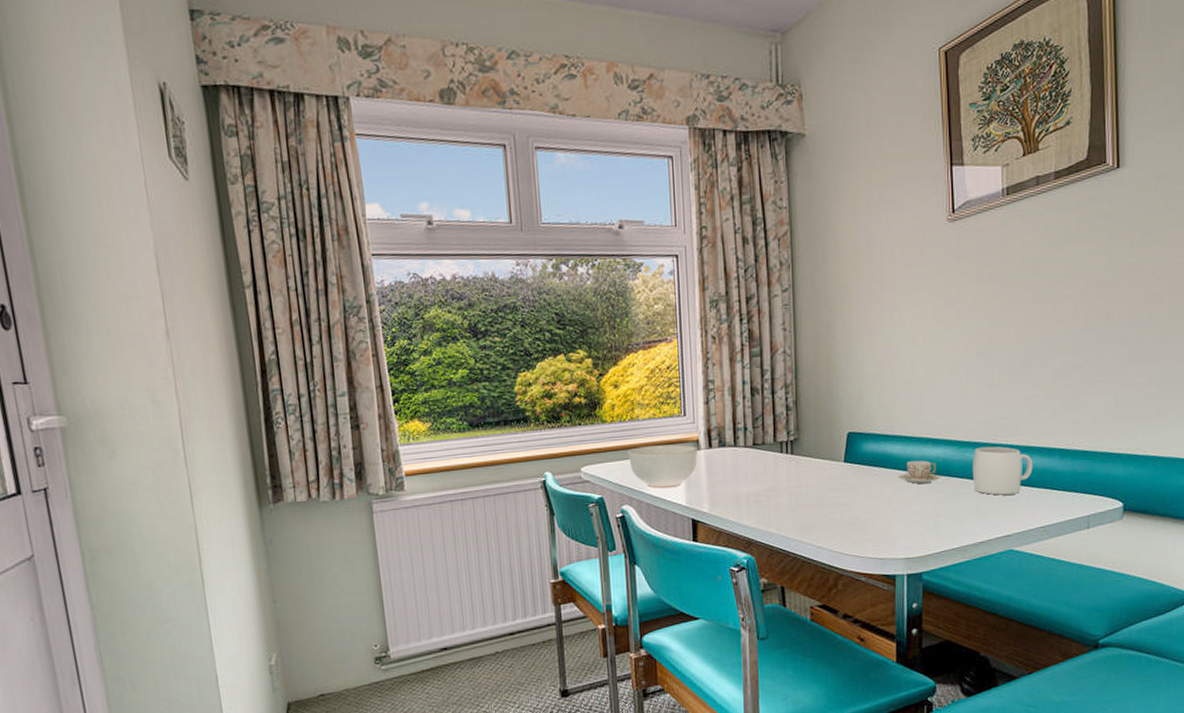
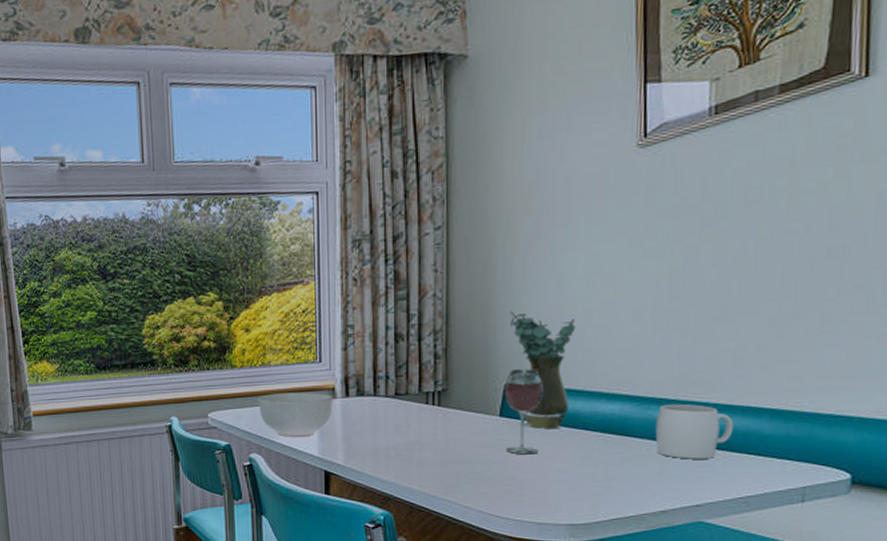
wineglass: none [847,418,880,497] -> present [504,369,543,455]
vase: none [849,365,904,473] -> present [509,310,576,430]
teacup: present [897,460,941,484] -> none [562,416,616,443]

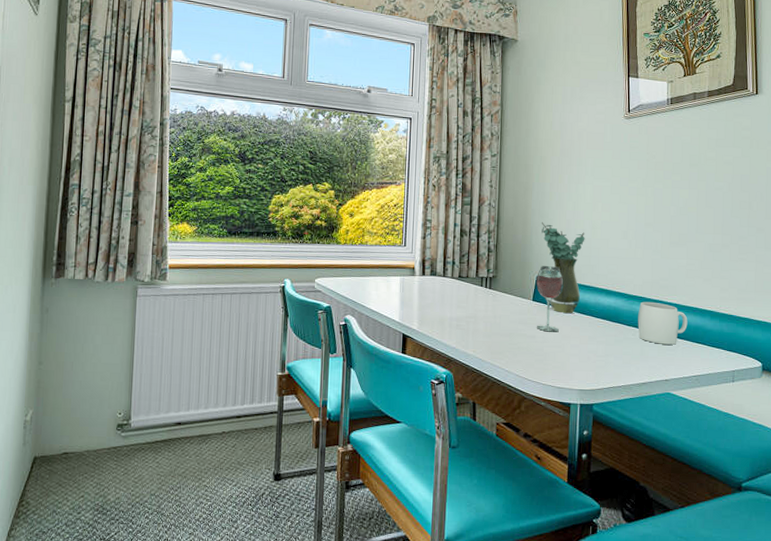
bowl: present [257,391,333,437] -> none [355,267,413,305]

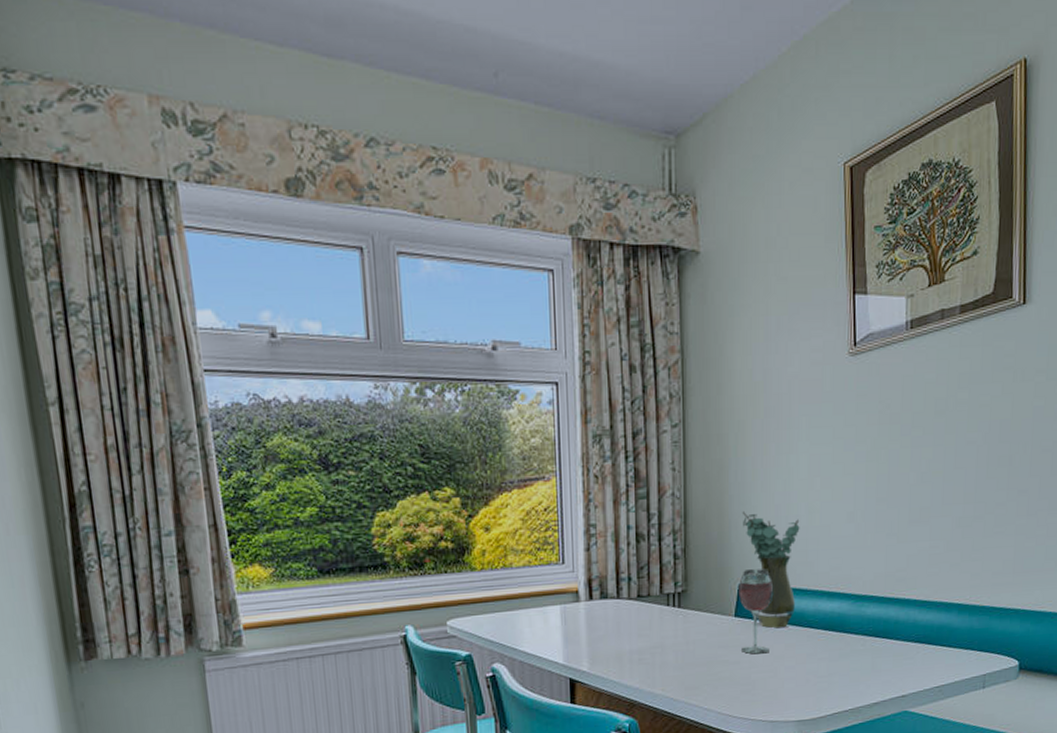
mug: present [638,301,688,345] -> none [868,600,930,653]

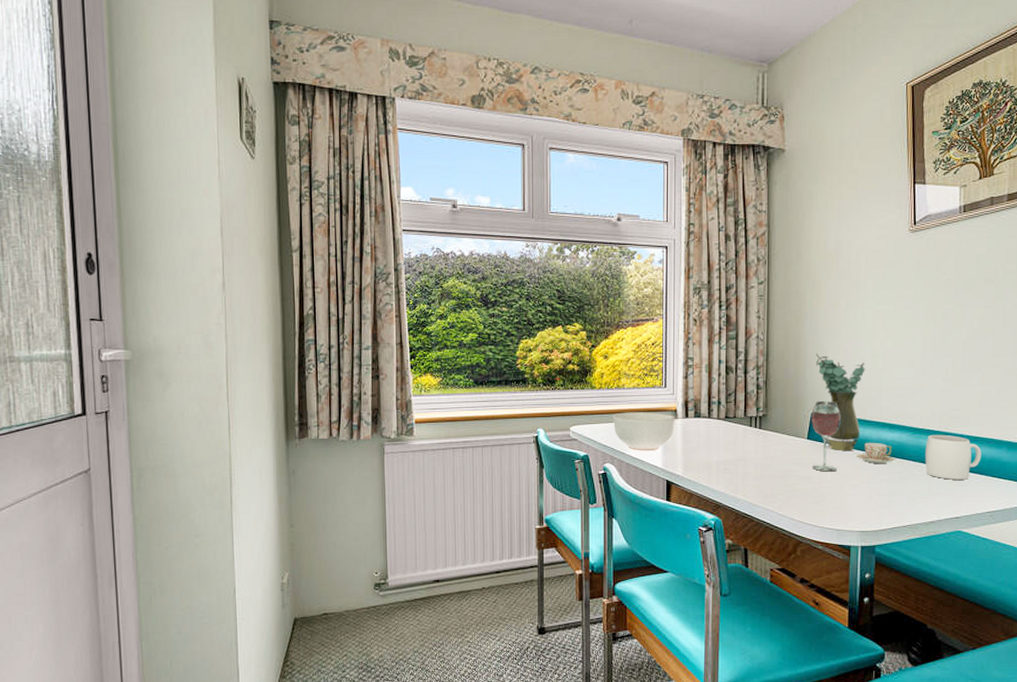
bowl: none [499,595,577,644] -> present [612,412,675,450]
teacup: none [790,615,835,640] -> present [855,442,896,463]
mug: none [868,600,930,653] -> present [925,434,982,480]

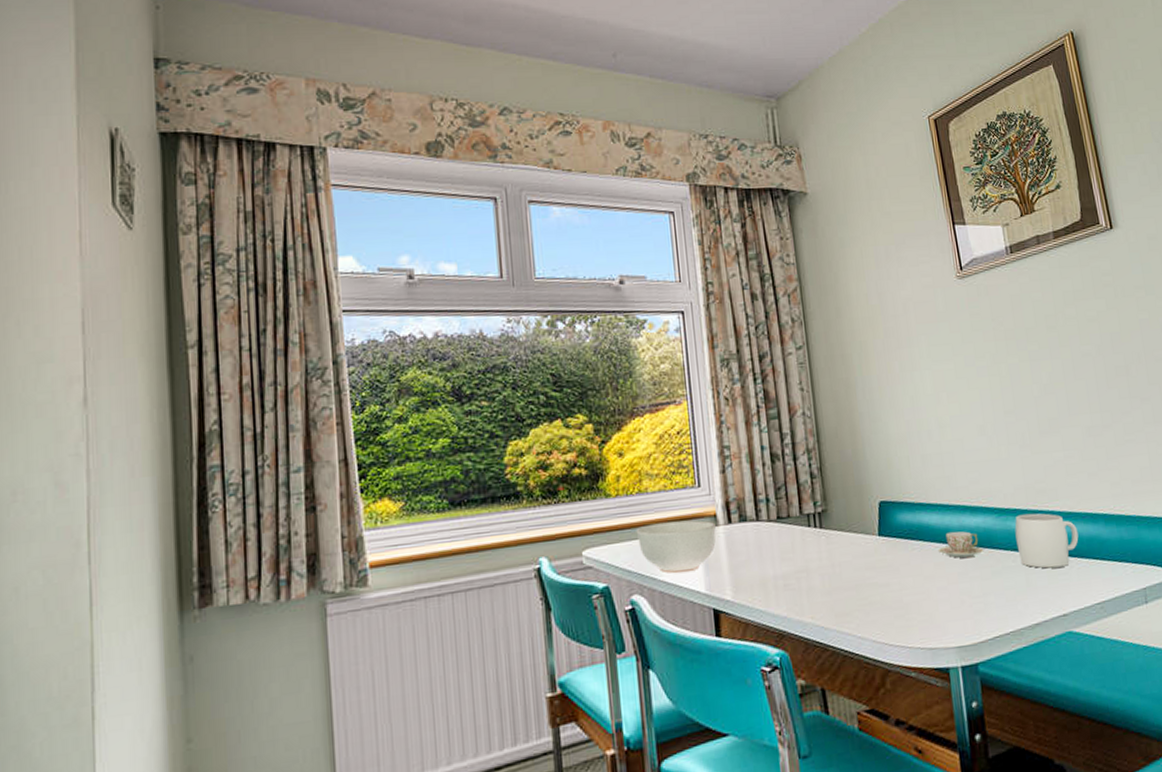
wineglass: present [811,401,841,472] -> none [879,485,919,576]
vase: present [815,353,865,452] -> none [873,427,940,547]

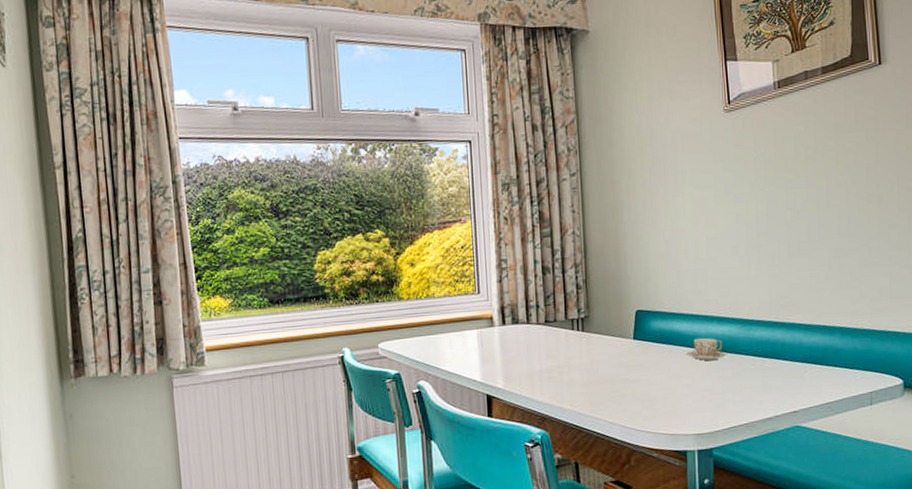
bowl: present [636,520,717,573] -> none [423,321,492,364]
mug: present [1014,513,1079,569] -> none [757,324,815,372]

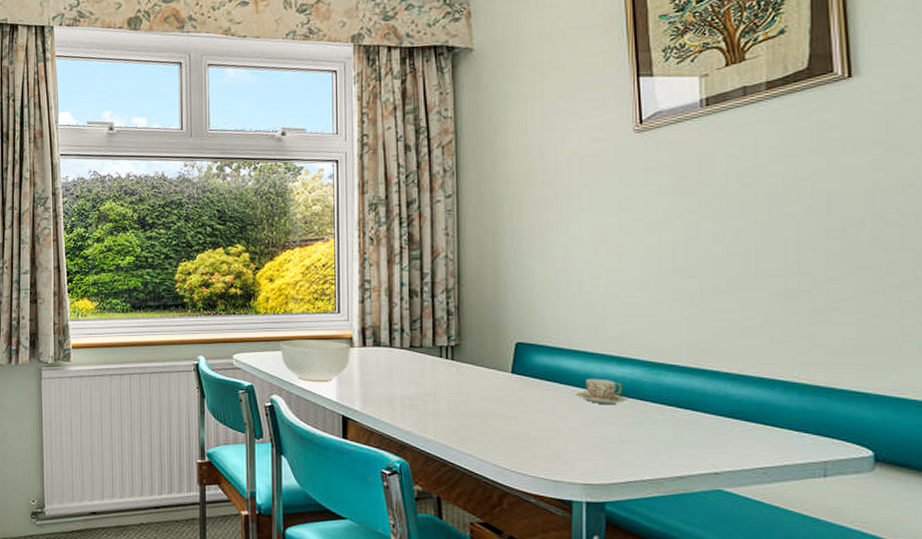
bowl: none [423,321,492,364] -> present [279,339,351,382]

